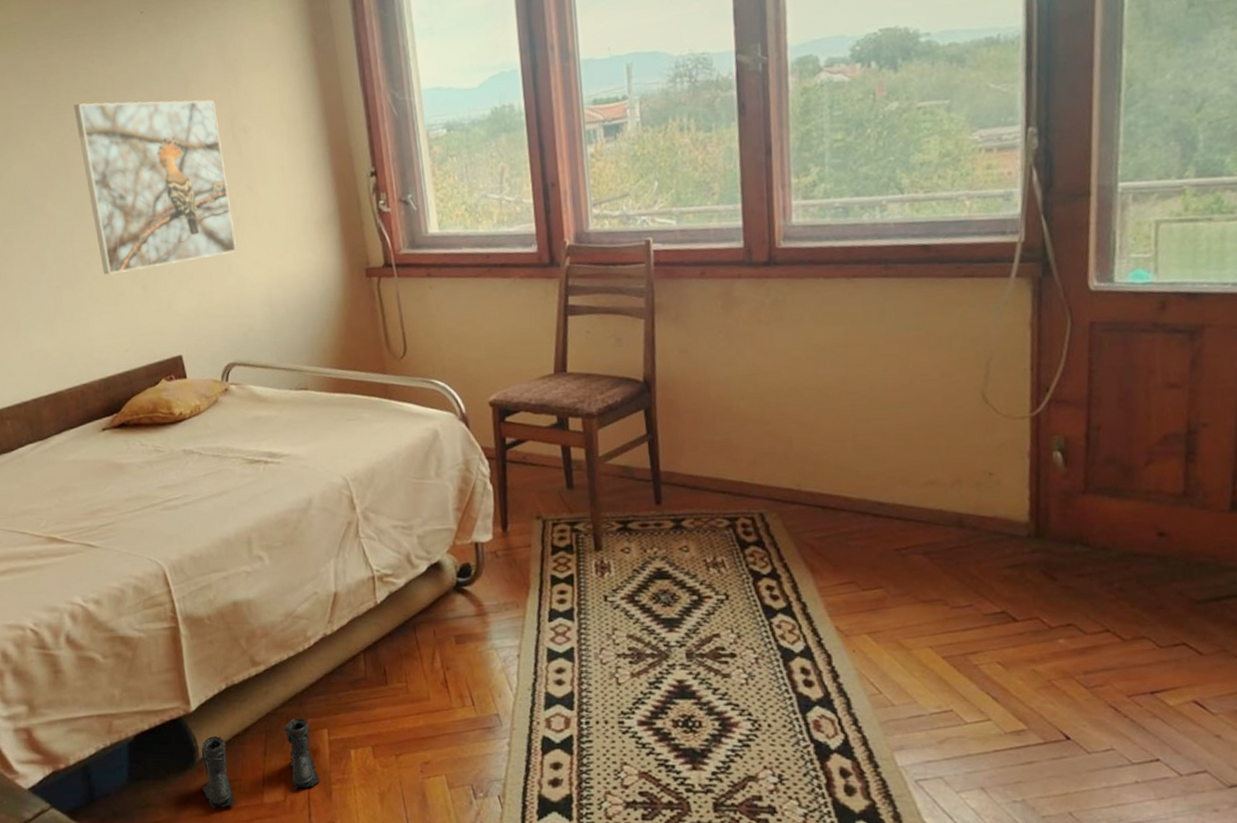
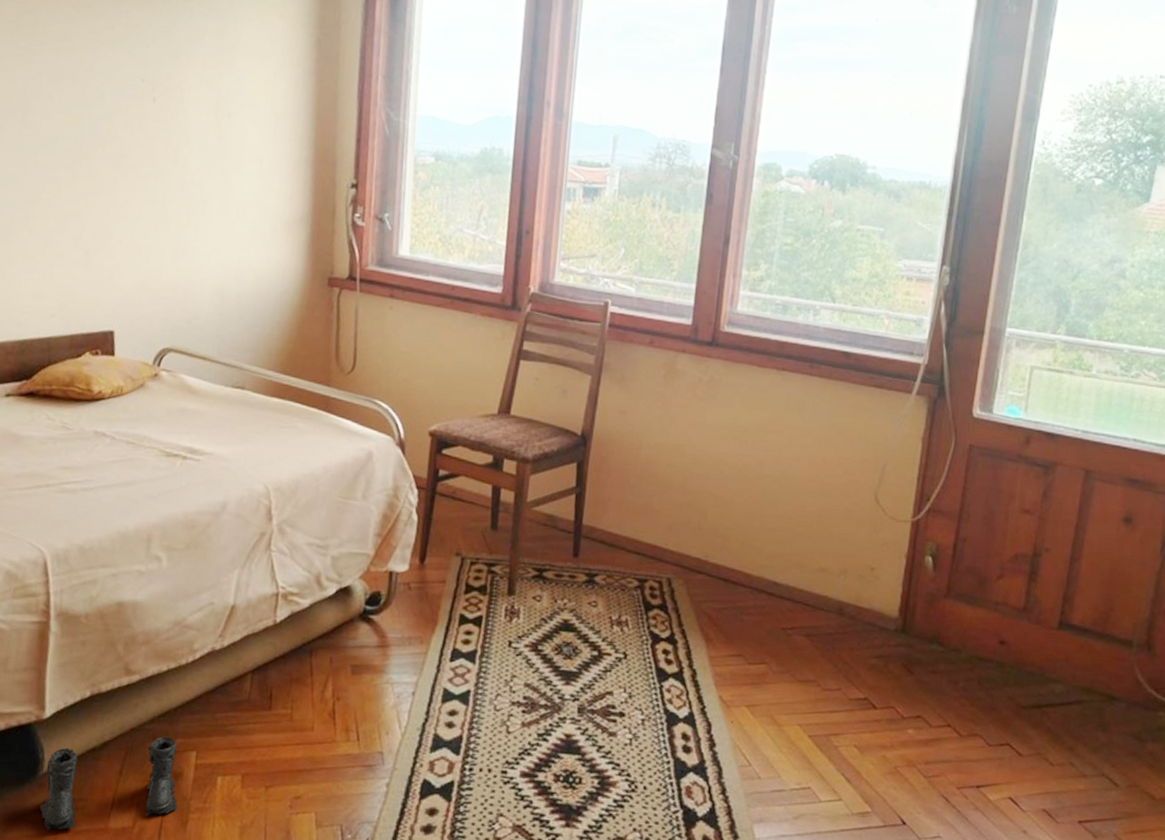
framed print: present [74,99,237,275] -> none [43,49,204,235]

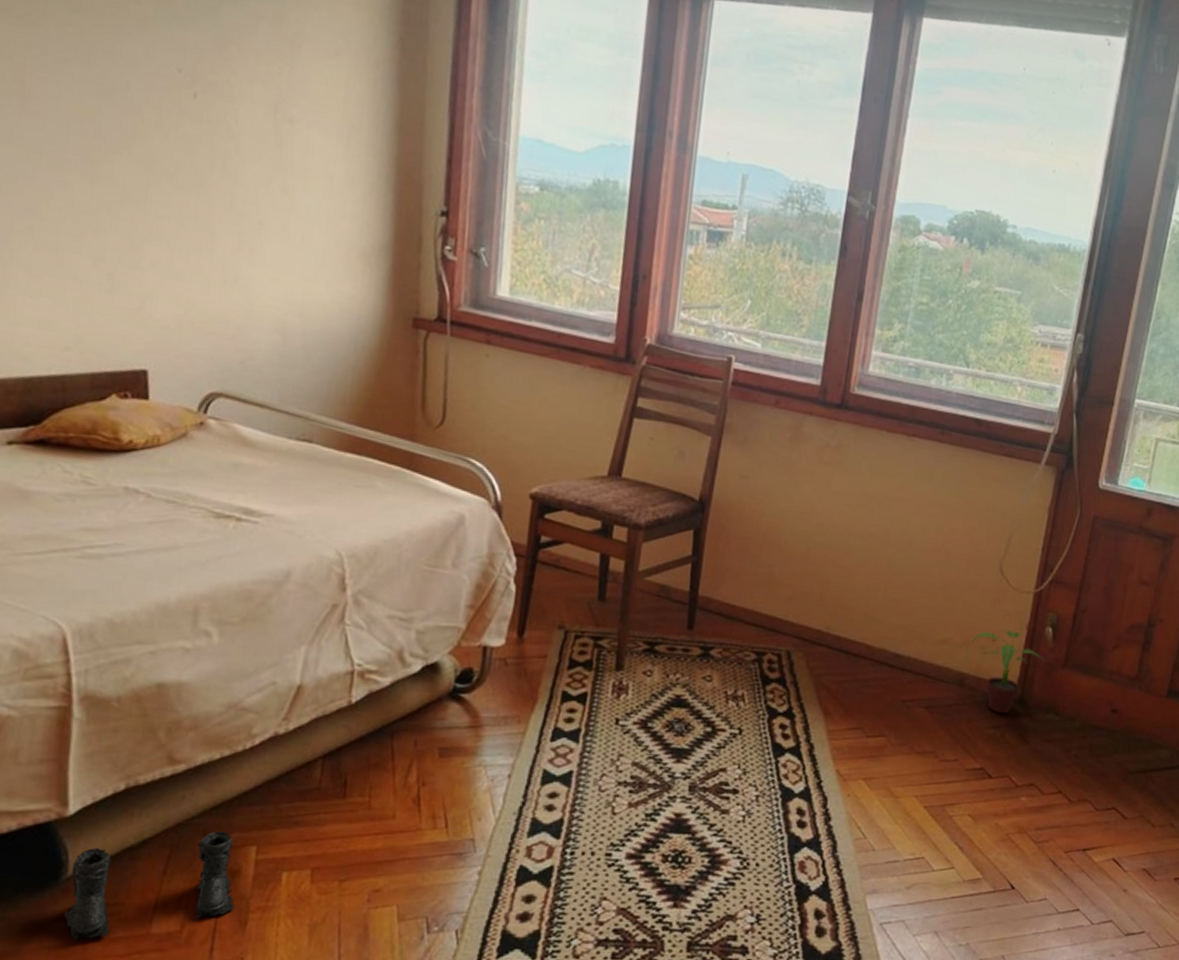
potted plant: none [849,559,925,643] -> present [970,630,1044,713]

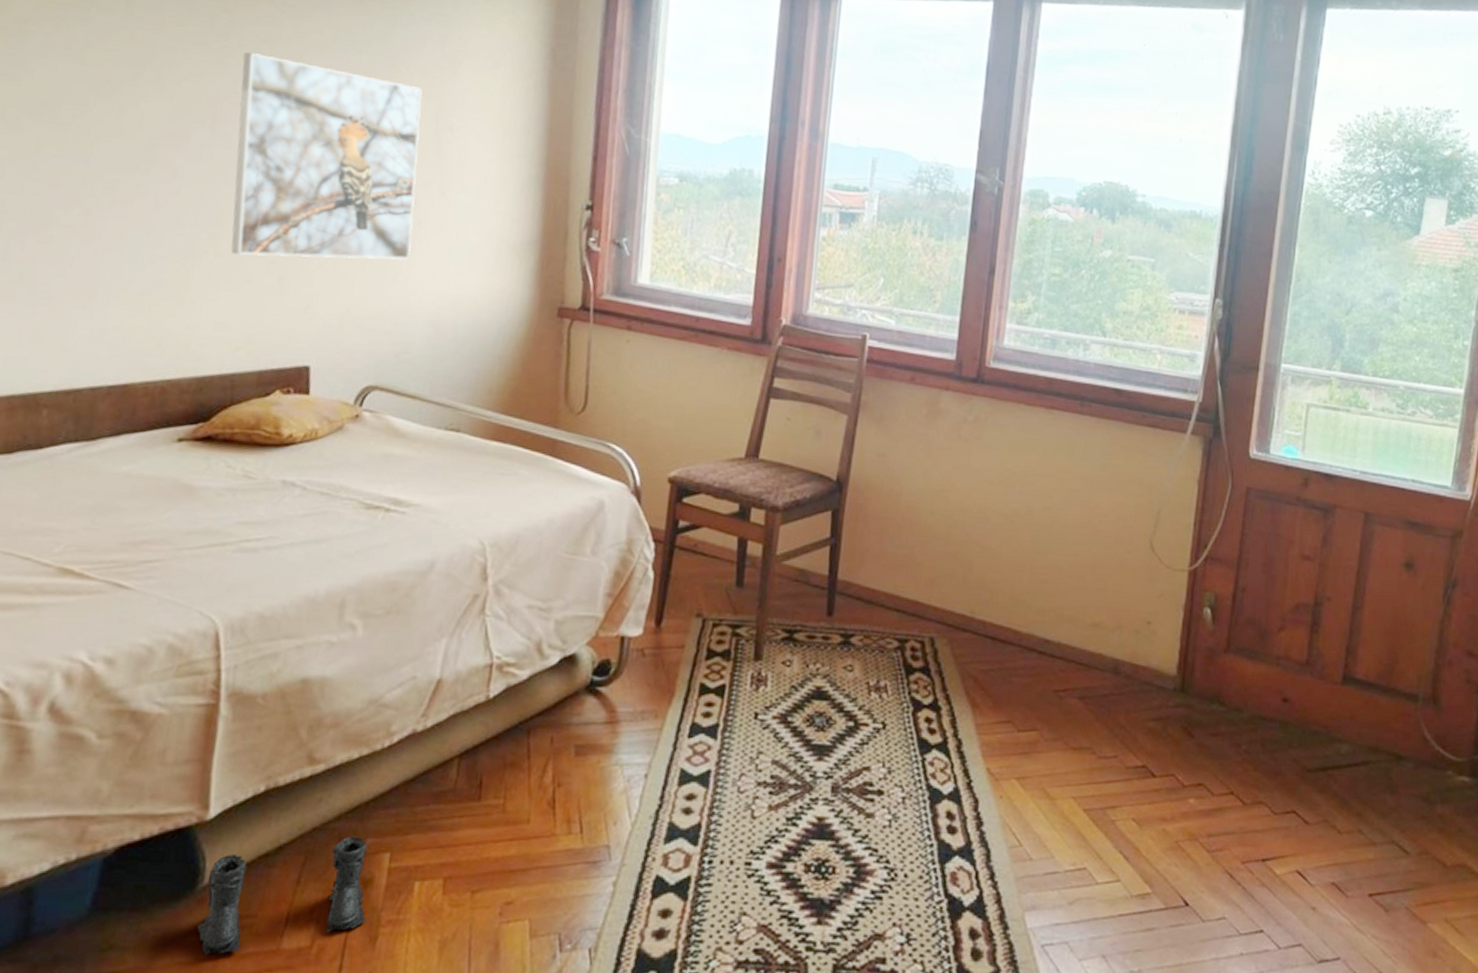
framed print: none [50,21,258,261] -> present [230,52,423,260]
potted plant: present [970,630,1044,713] -> none [1124,612,1204,704]

